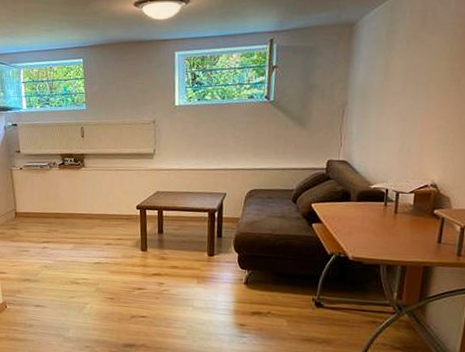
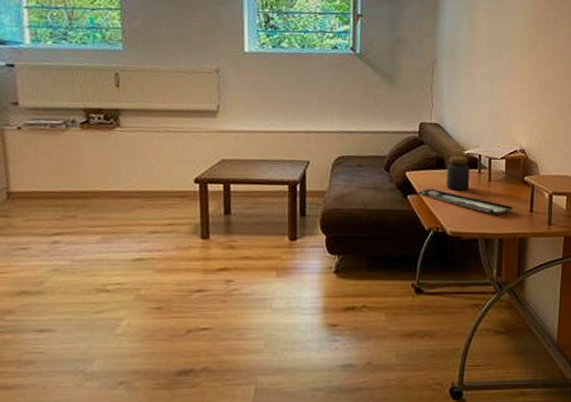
keyboard: none [321,218,420,245] -> present [416,188,513,215]
jar: none [351,190,376,221] -> present [447,156,470,191]

